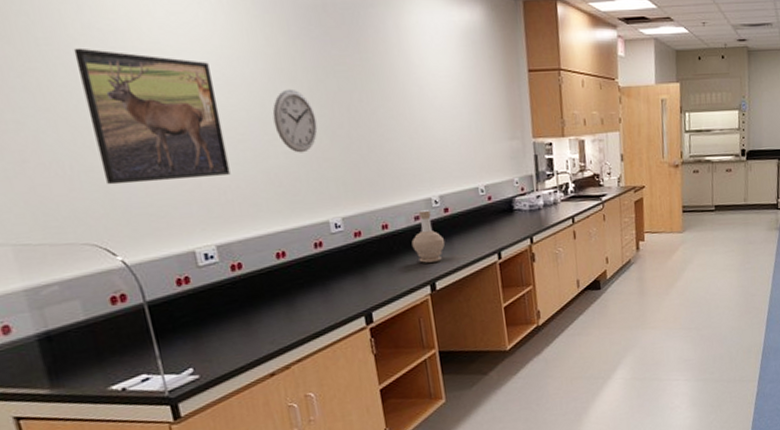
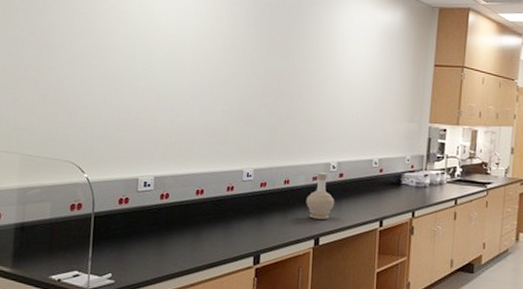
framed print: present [73,47,231,185] -> none [93,21,185,123]
wall clock: present [272,88,318,153] -> none [220,62,252,113]

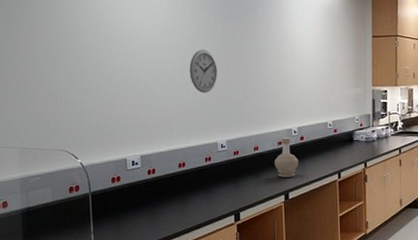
wall clock: none [220,62,252,113] -> present [189,49,218,93]

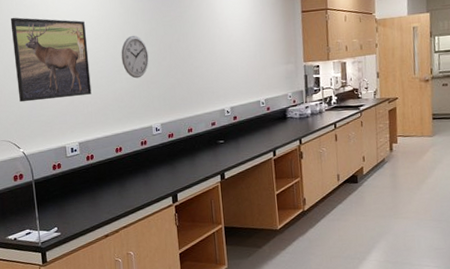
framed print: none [75,22,157,111] -> present [10,17,92,103]
bottle: present [274,138,299,178] -> none [208,118,233,158]

